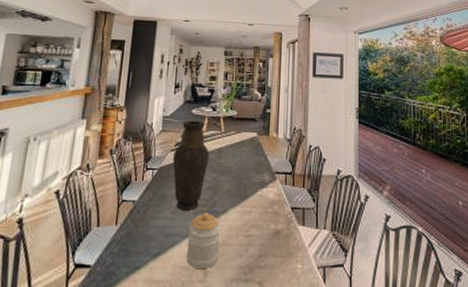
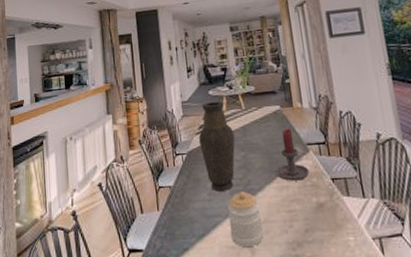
candle holder: none [242,156,273,207] -> present [275,128,310,181]

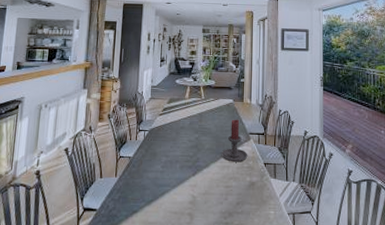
vase: present [199,101,235,191] -> none [161,89,192,165]
jar: present [227,191,263,248] -> none [175,167,203,214]

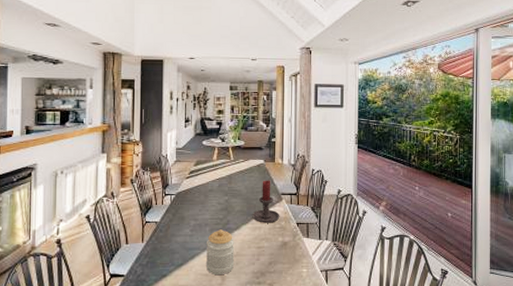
jar: none [175,167,203,214] -> present [205,229,234,276]

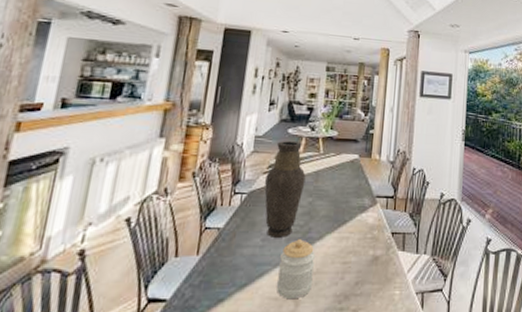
vase: none [188,151,221,228] -> present [264,141,306,238]
candle holder: present [252,180,280,223] -> none [339,179,373,232]

